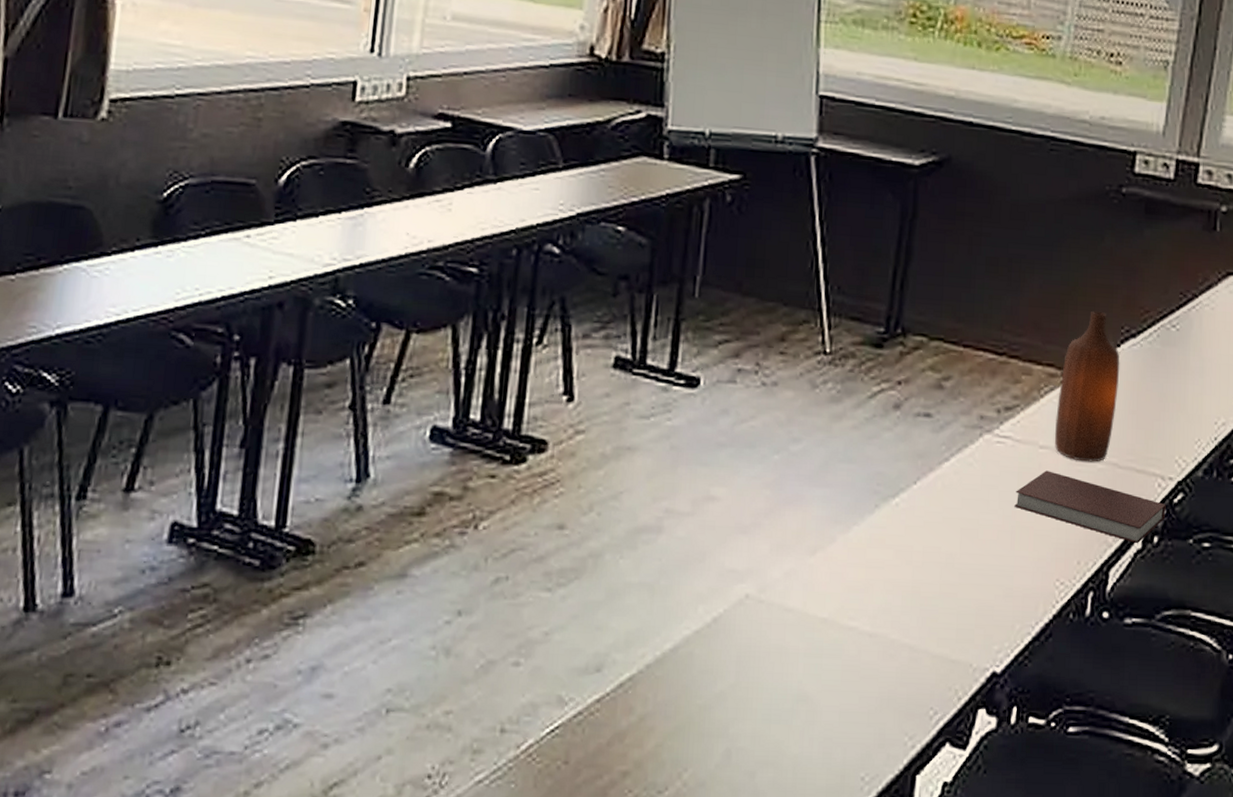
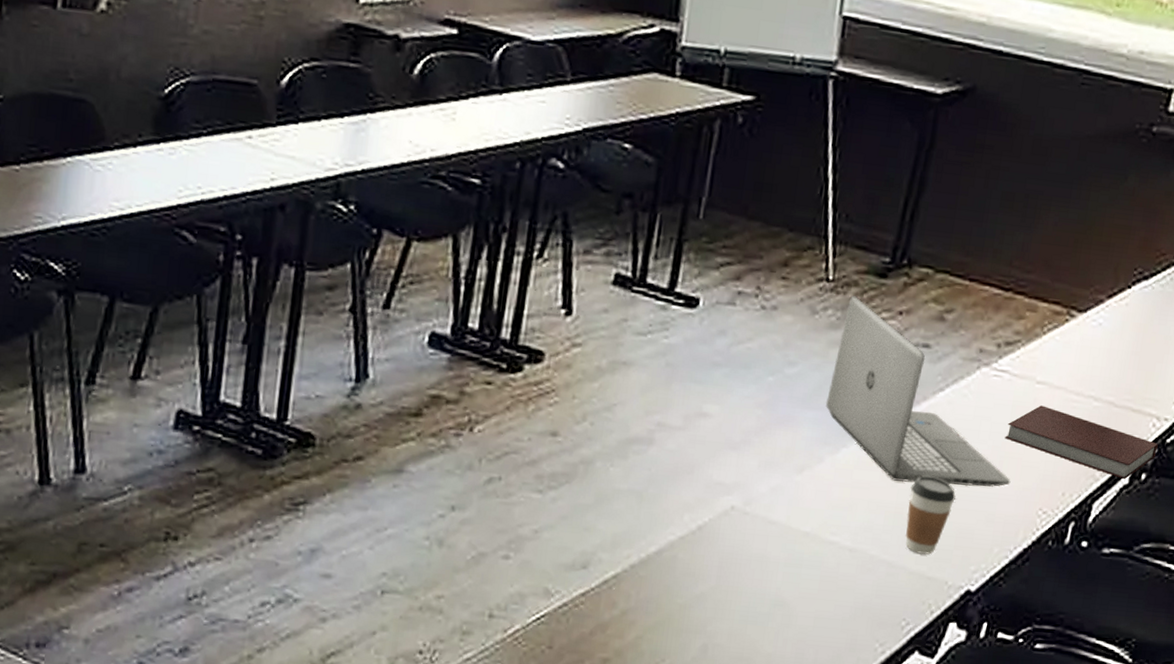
laptop: none [832,368,1025,560] -> present [825,296,1011,487]
coffee cup: none [924,550,971,636] -> present [905,475,956,555]
bottle: present [1054,310,1120,462] -> none [1052,251,1129,400]

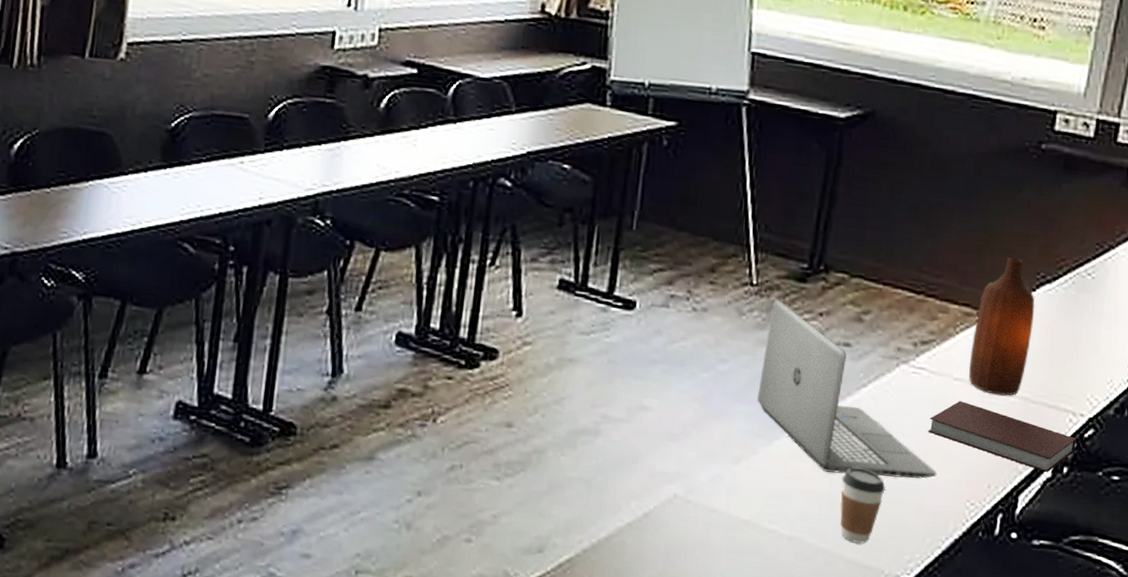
bottle: none [1052,251,1129,400] -> present [968,257,1035,396]

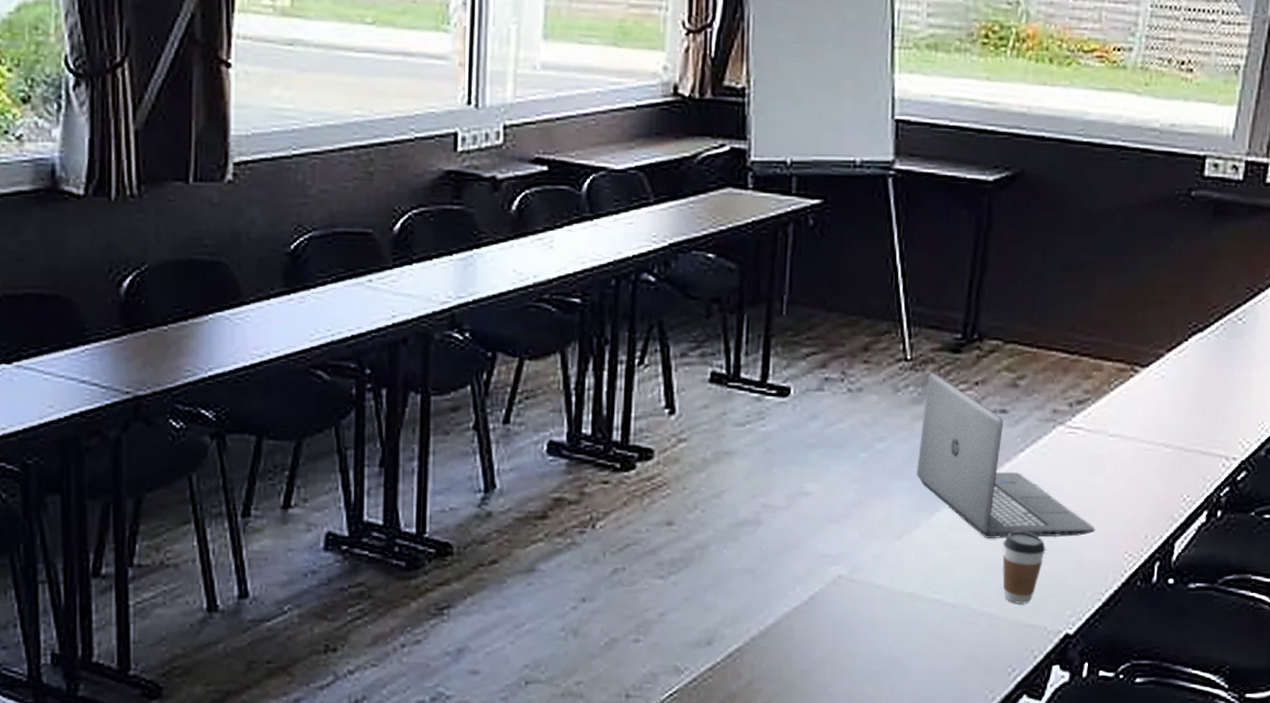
notebook: present [928,401,1077,473] -> none [1085,456,1230,518]
bottle: present [968,257,1035,396] -> none [1123,308,1187,447]

